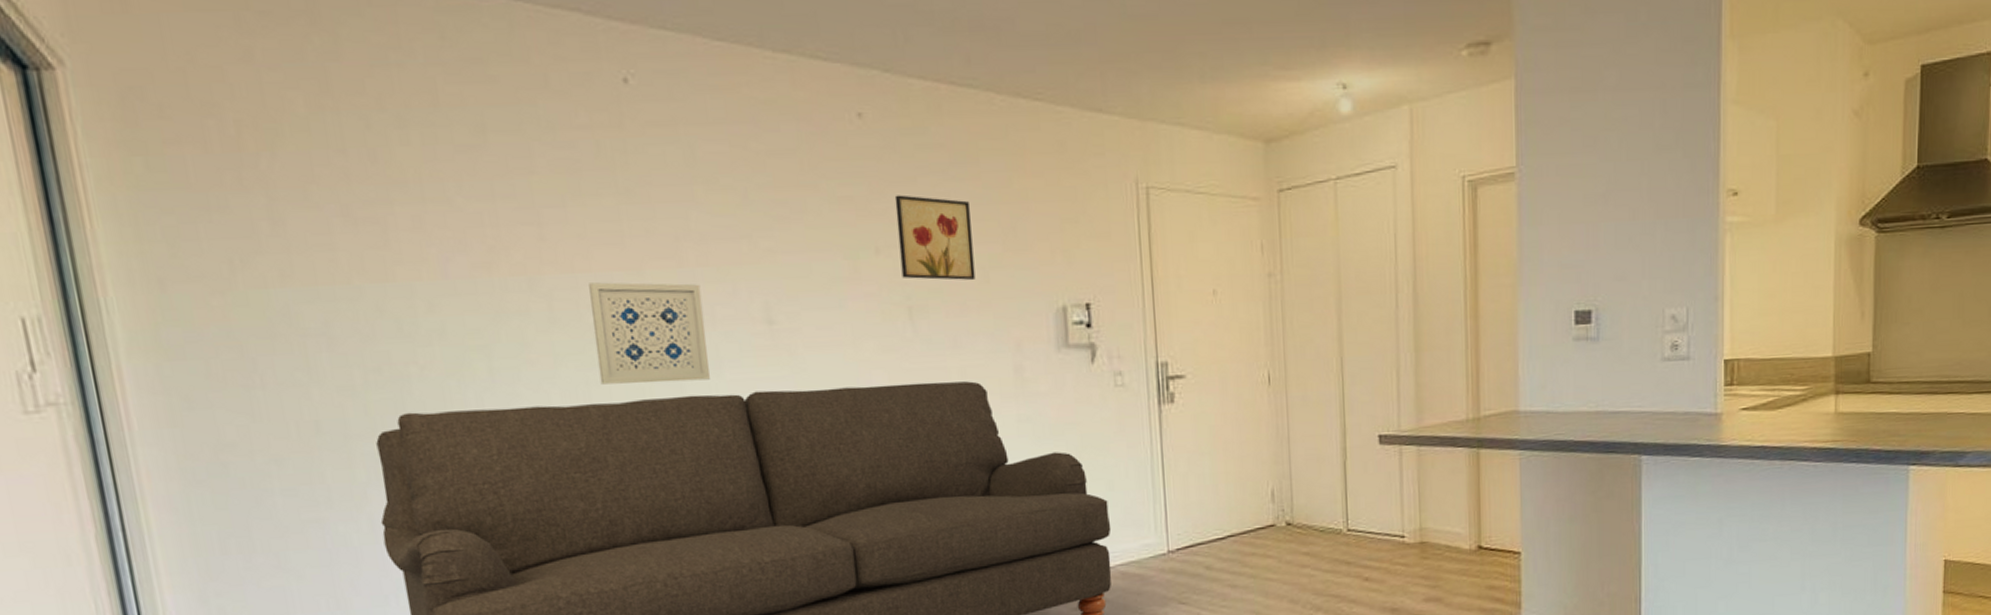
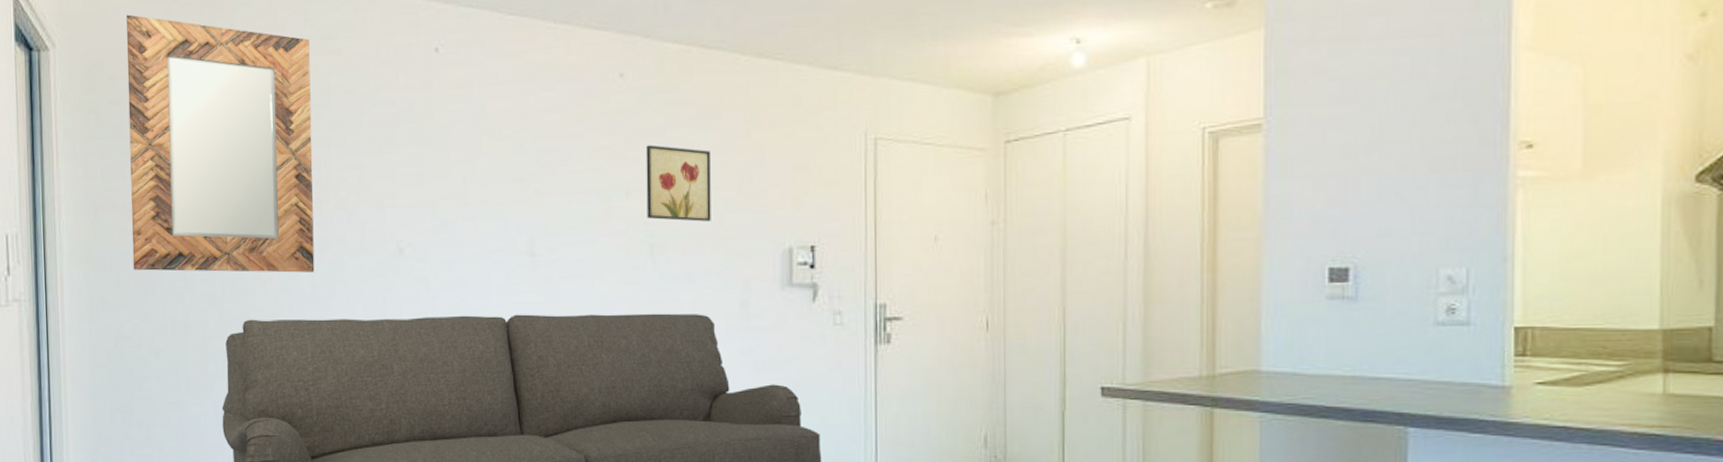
home mirror: none [173,23,491,359] -> present [126,14,315,273]
wall art: present [589,282,710,385] -> none [392,217,481,304]

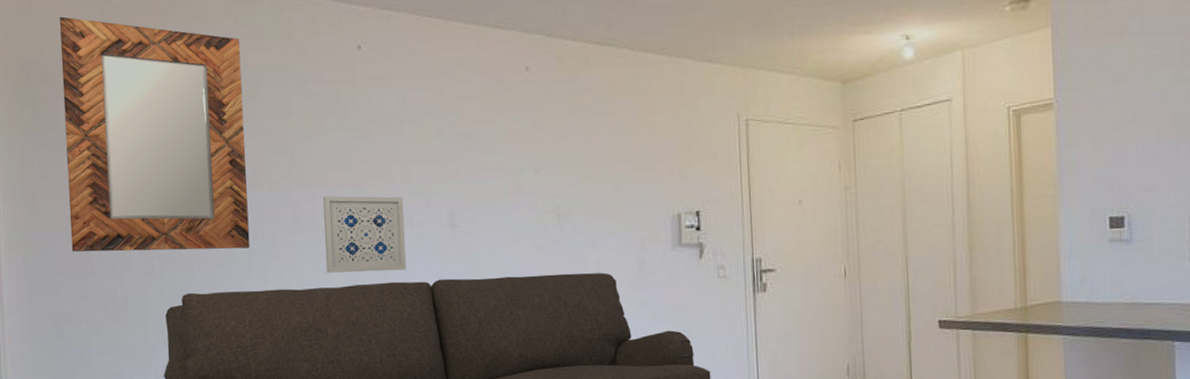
wall art: none [392,217,481,304] -> present [323,196,406,273]
wall art: present [645,145,711,222] -> none [550,128,610,193]

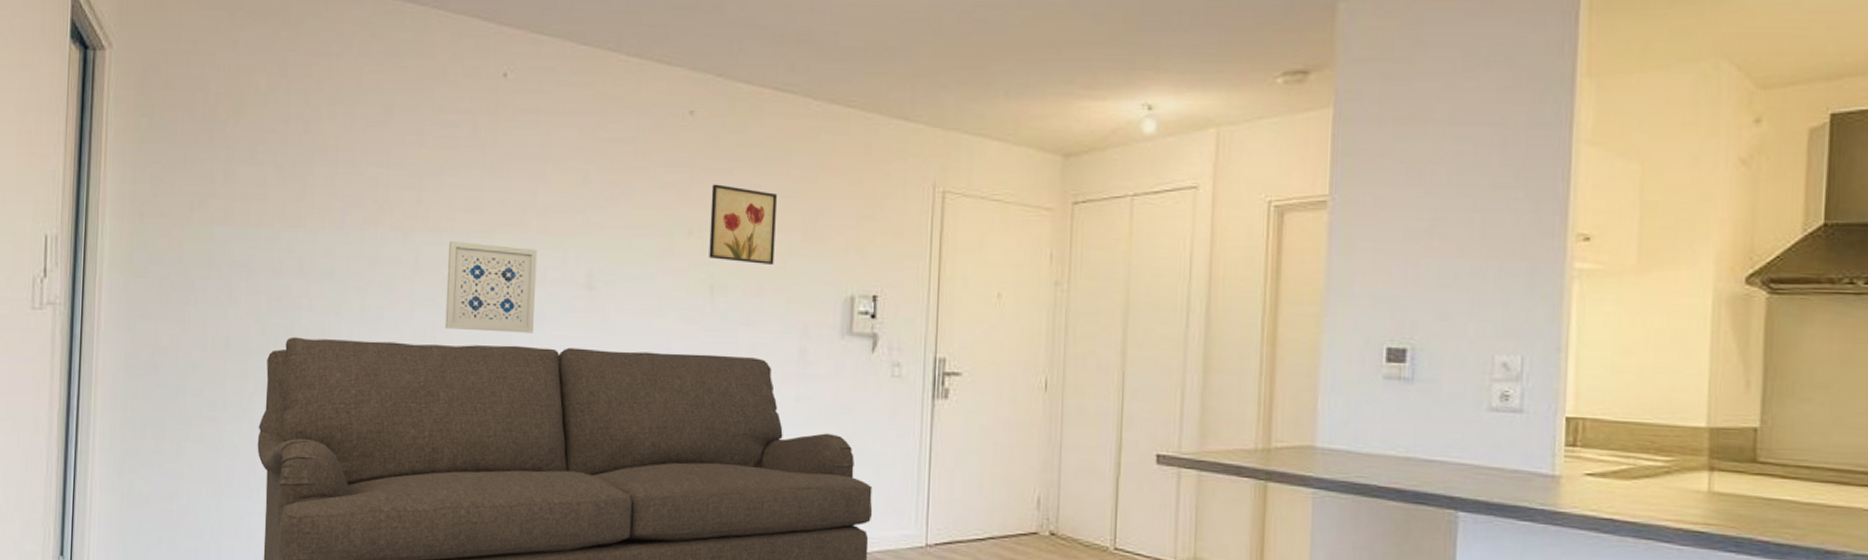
home mirror: present [60,16,250,252] -> none [176,19,375,293]
wall art: none [550,128,610,193] -> present [709,184,777,264]

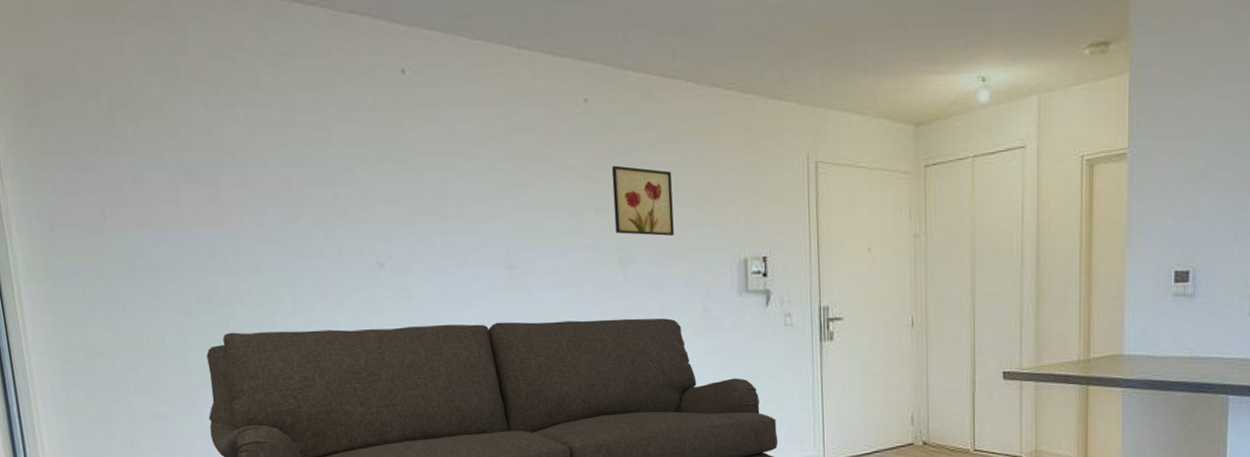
wall art: present [445,241,538,333] -> none [370,232,462,314]

